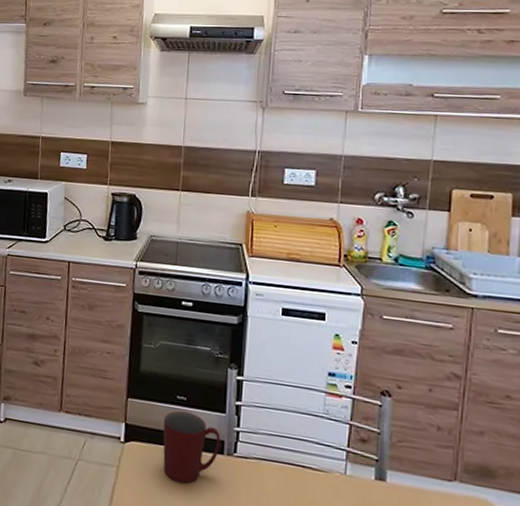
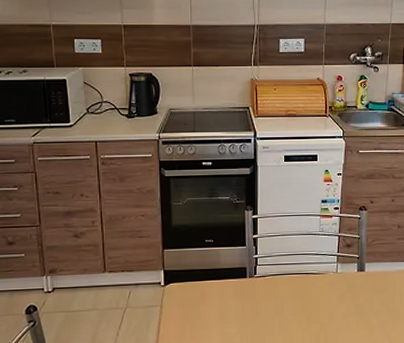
mug: present [163,410,220,484] -> none [195,251,243,306]

